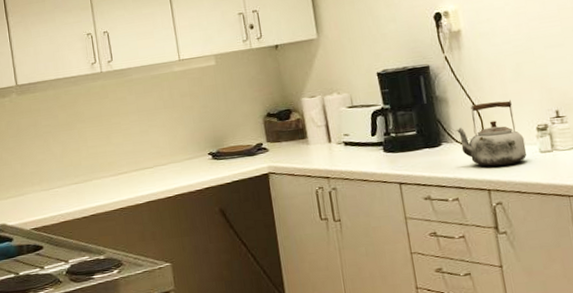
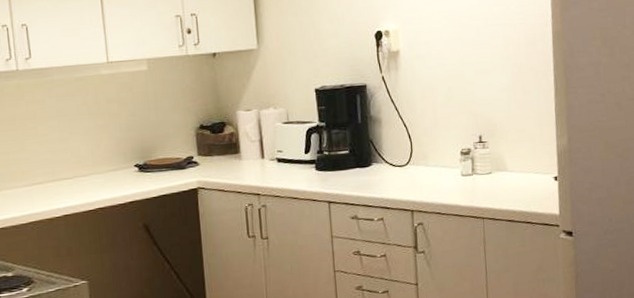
kettle: present [454,99,527,167] -> none [385,122,450,188]

